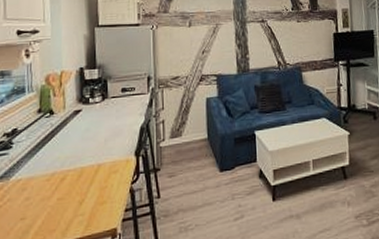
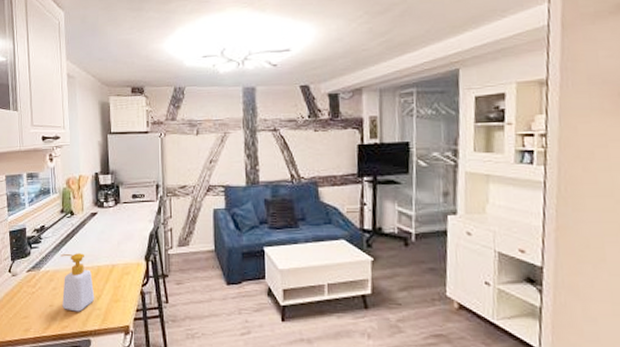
soap bottle: none [36,155,77,222] -> present [60,253,95,312]

